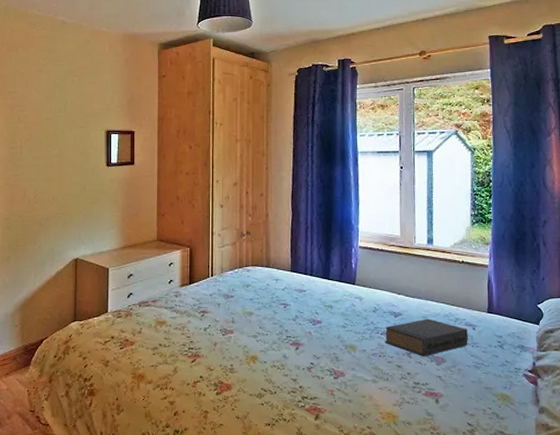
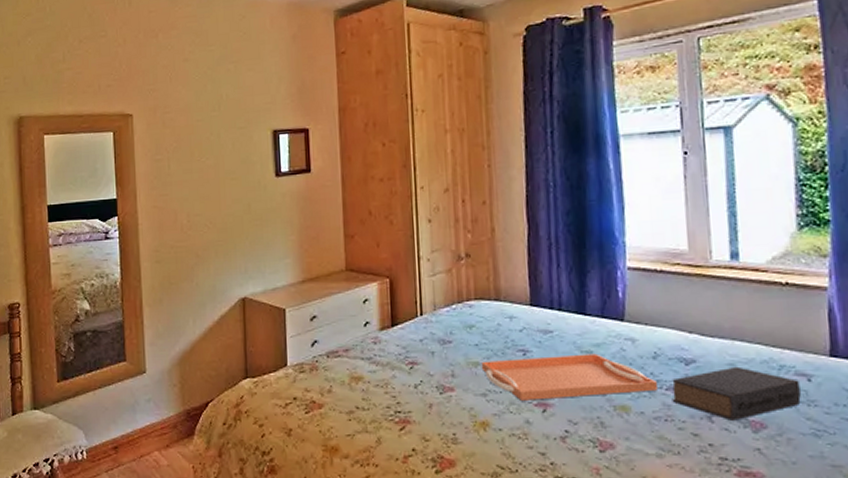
serving tray: none [253,307,376,341] -> present [481,353,659,401]

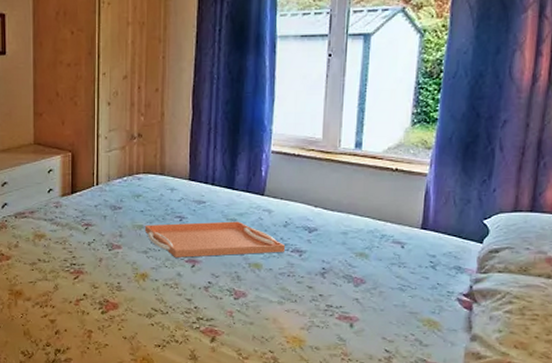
book: present [672,366,801,421] -> none [295,235,395,277]

